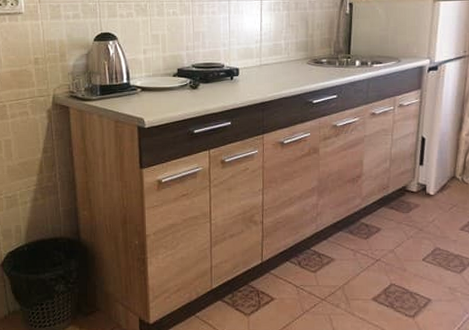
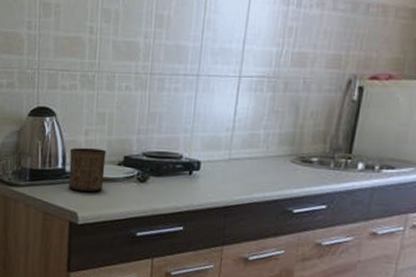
cup: none [132,63,163,100] -> present [69,147,106,192]

